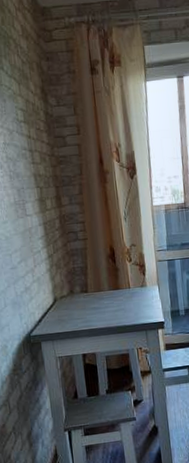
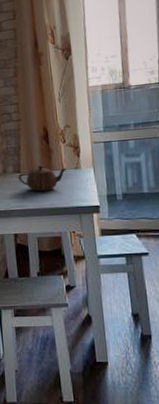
teapot: none [86,284,134,311] -> present [18,165,67,192]

